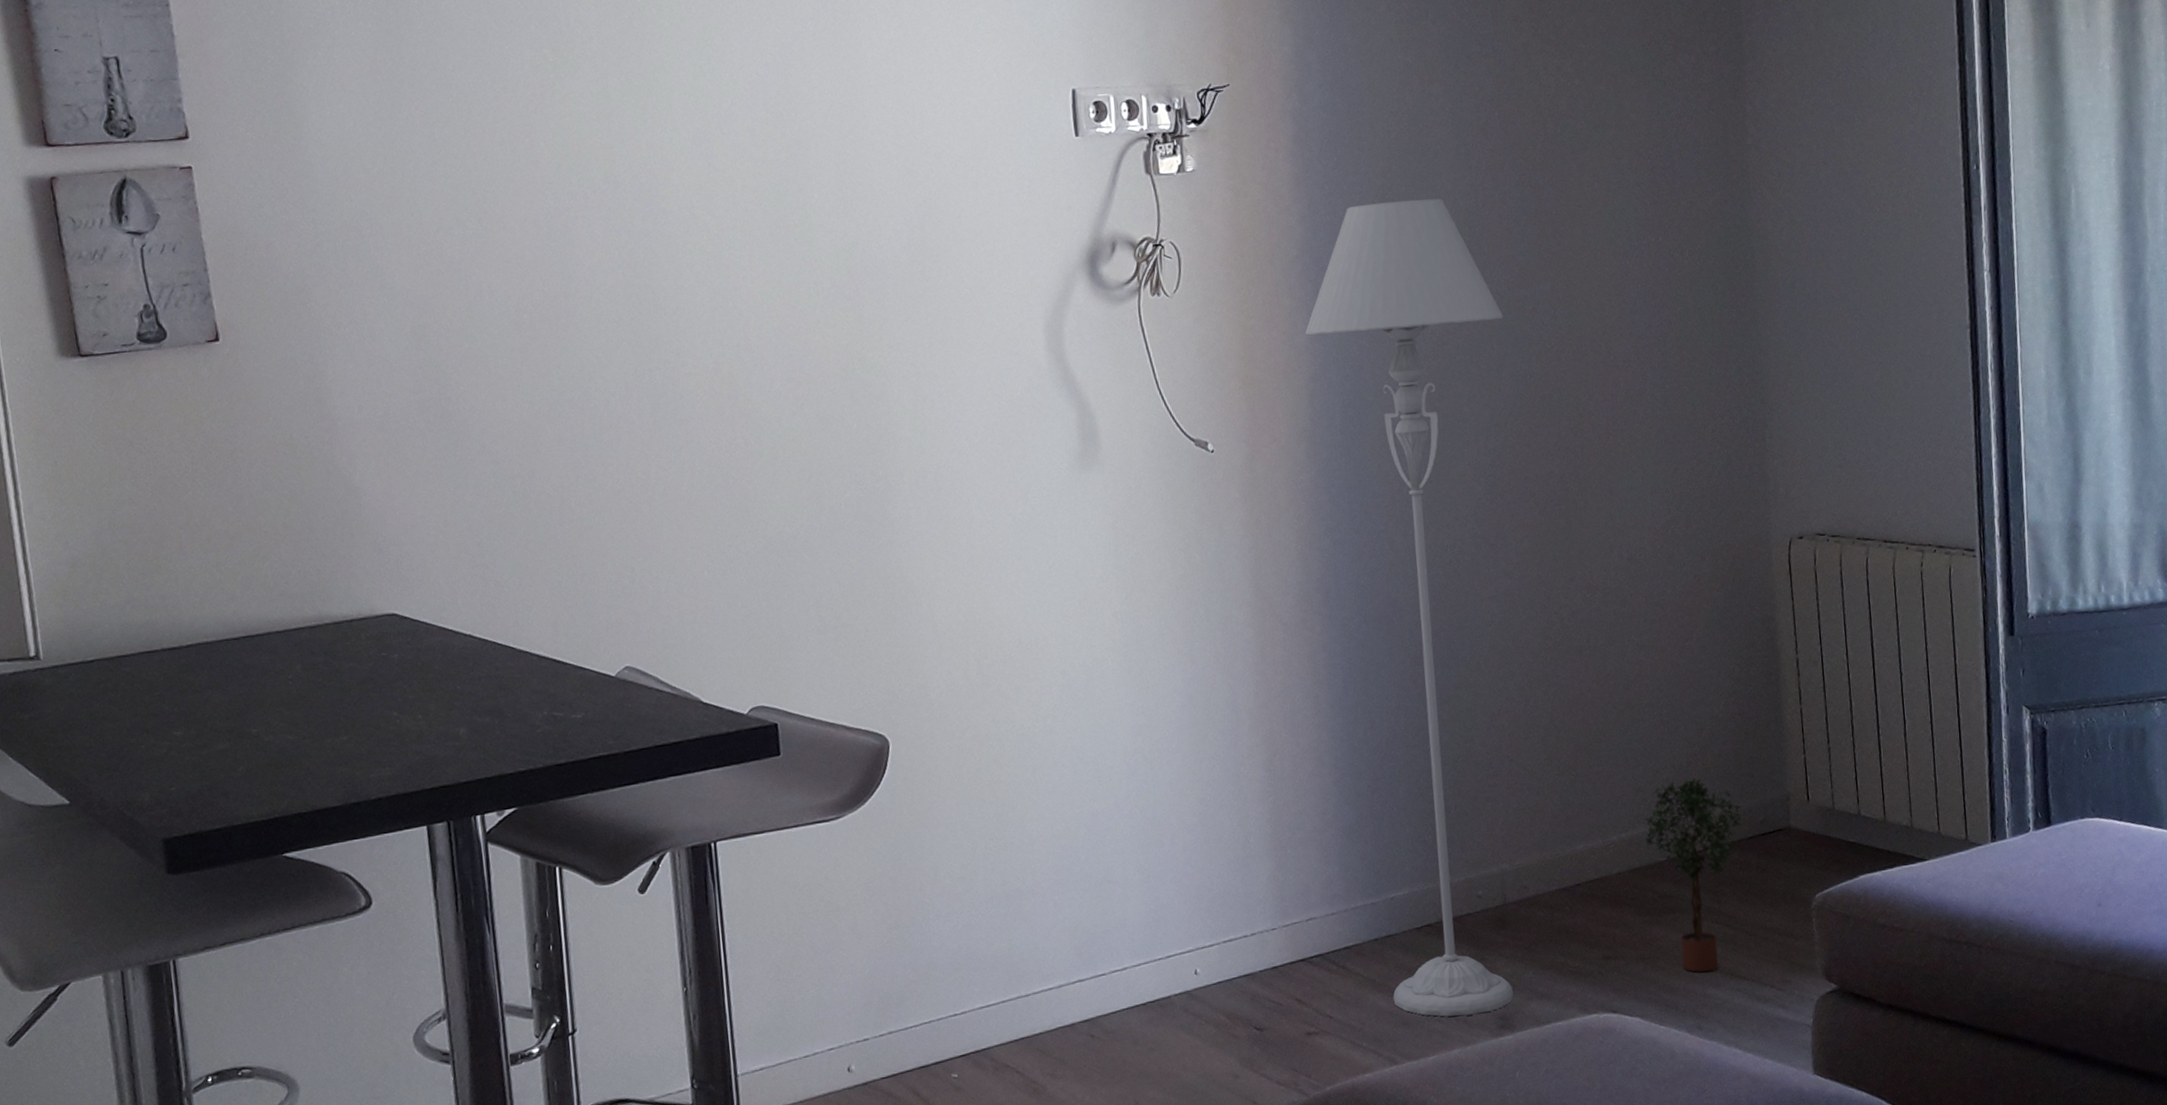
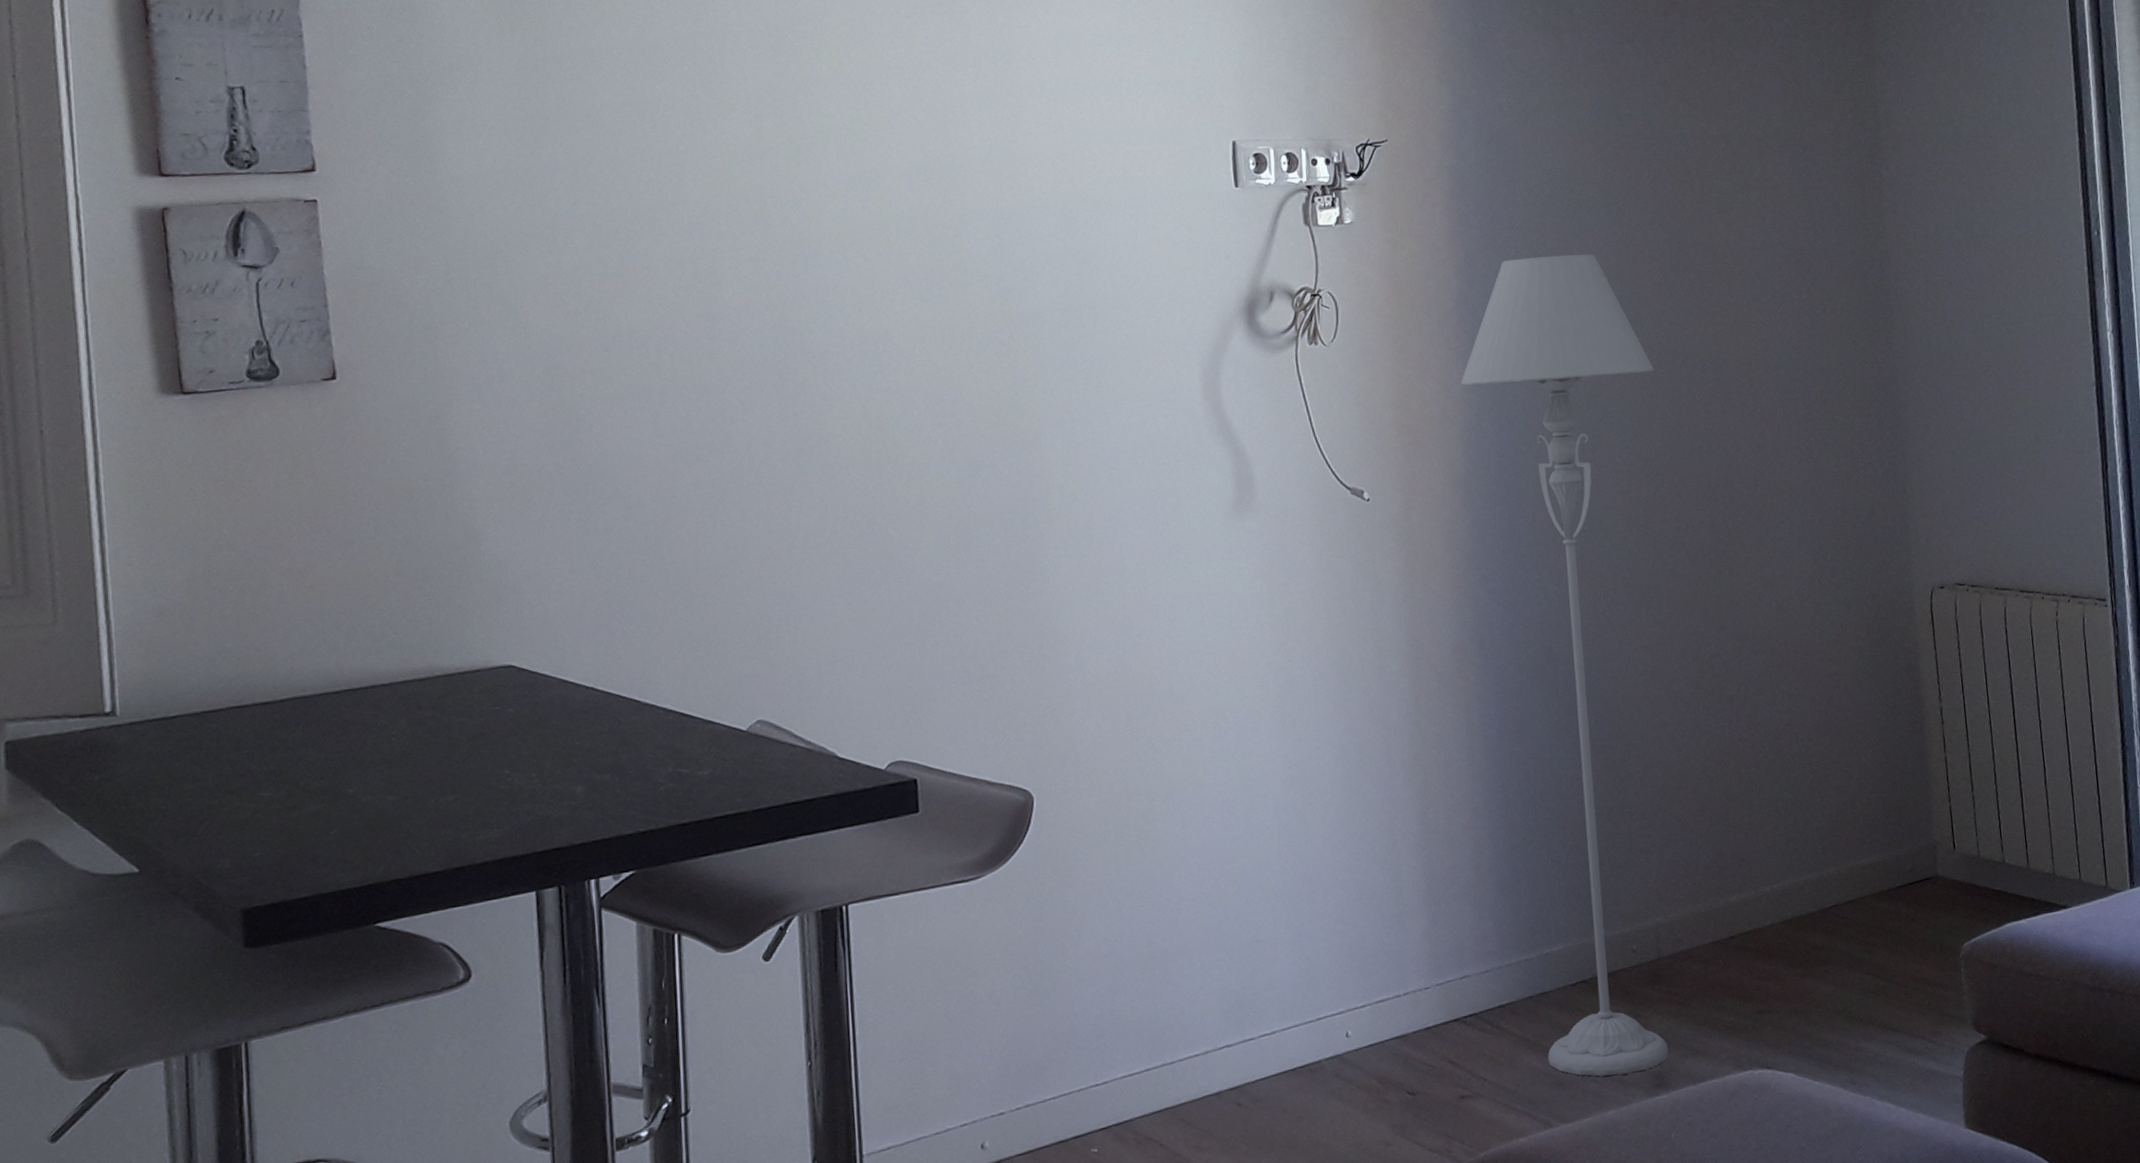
potted tree: present [1642,777,1741,973] -> none [1794,827,1890,1026]

